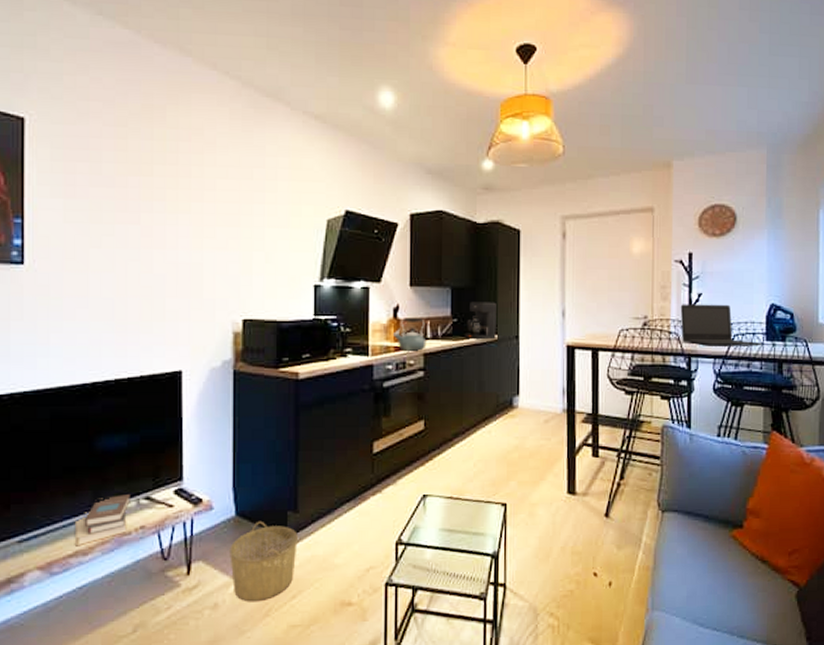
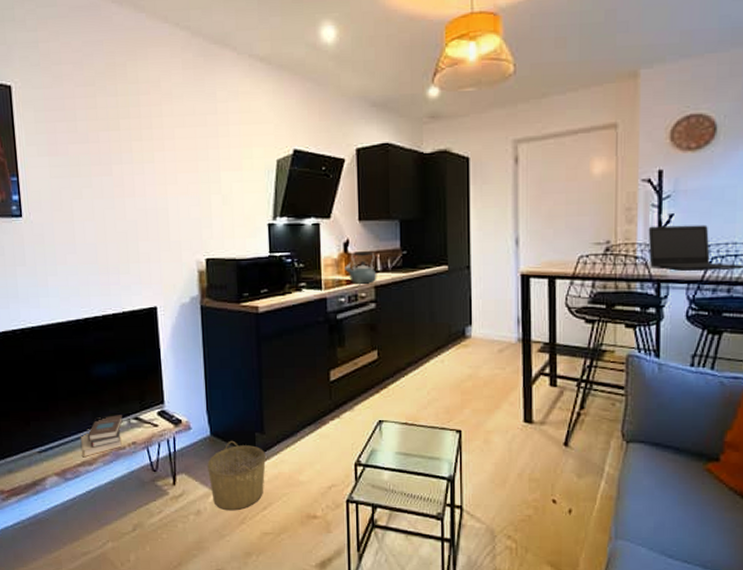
coffee maker: present [464,301,496,340] -> none [414,232,447,271]

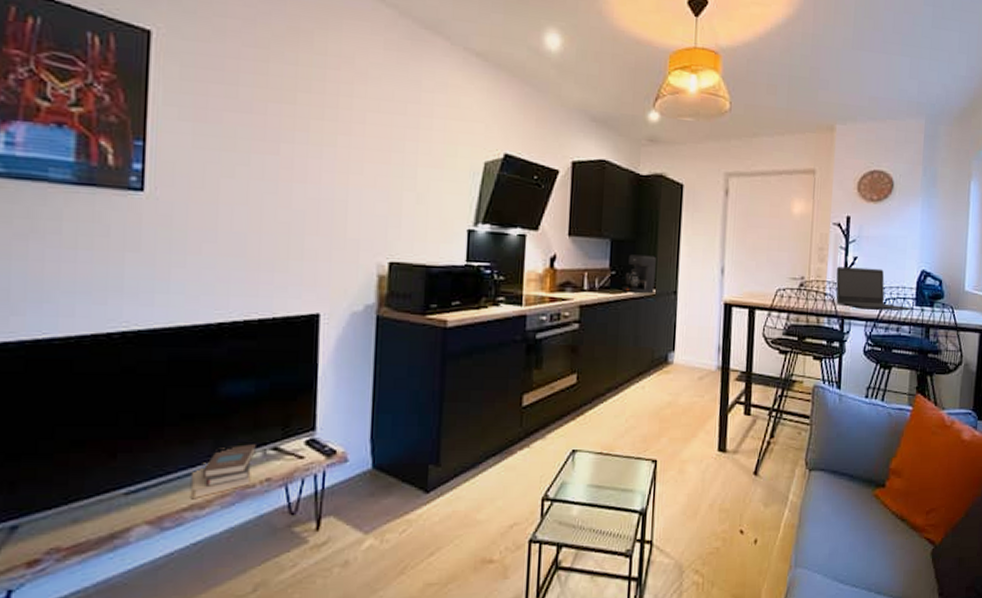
basket: present [207,440,266,511] -> none [364,474,439,560]
kettle: present [343,251,377,285] -> none [548,268,583,304]
coffee maker: none [414,232,447,271] -> present [621,254,656,294]

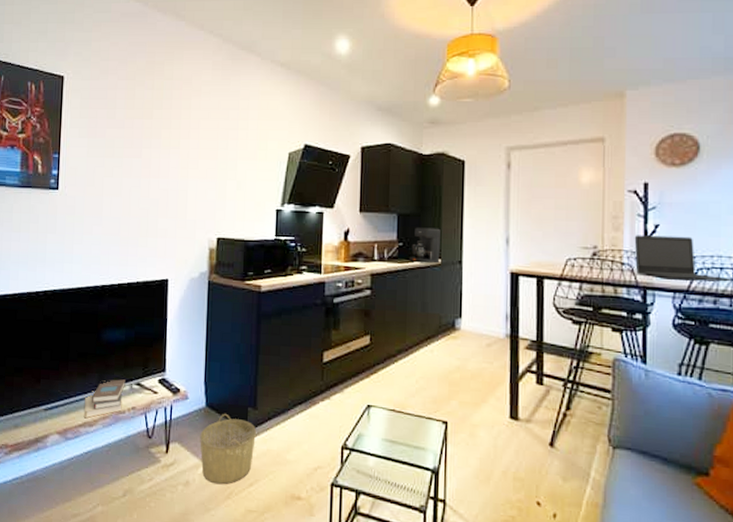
basket: none [364,474,439,560] -> present [200,413,256,485]

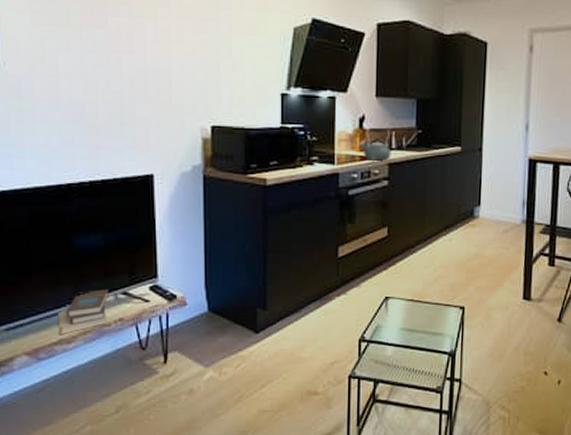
basket: present [200,413,256,485] -> none [203,316,267,389]
kettle: none [343,241,374,272] -> present [358,128,391,162]
coffee maker: present [409,227,441,264] -> none [428,113,461,152]

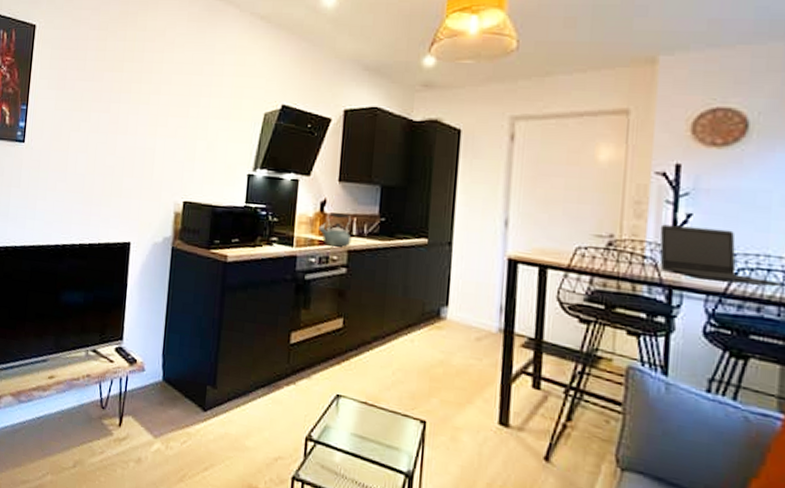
books: present [57,289,109,335] -> none [38,344,82,382]

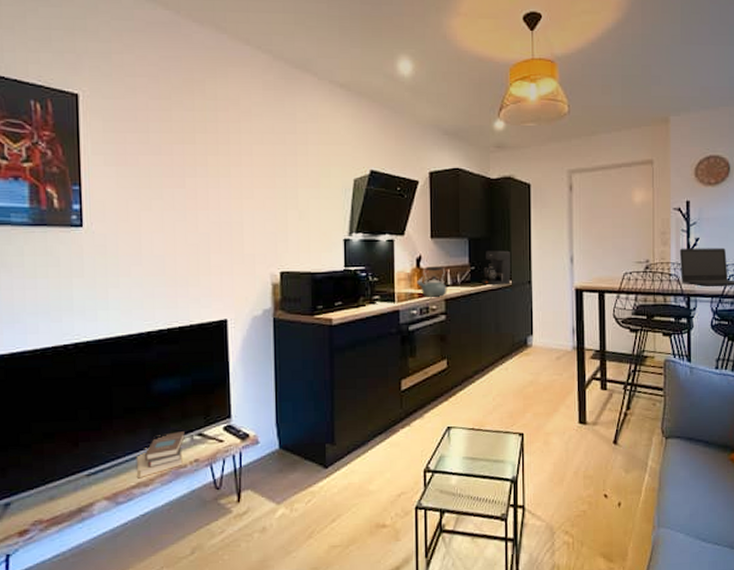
books: none [38,344,82,382] -> present [136,431,185,479]
coffee maker: none [391,201,429,244] -> present [481,250,510,286]

